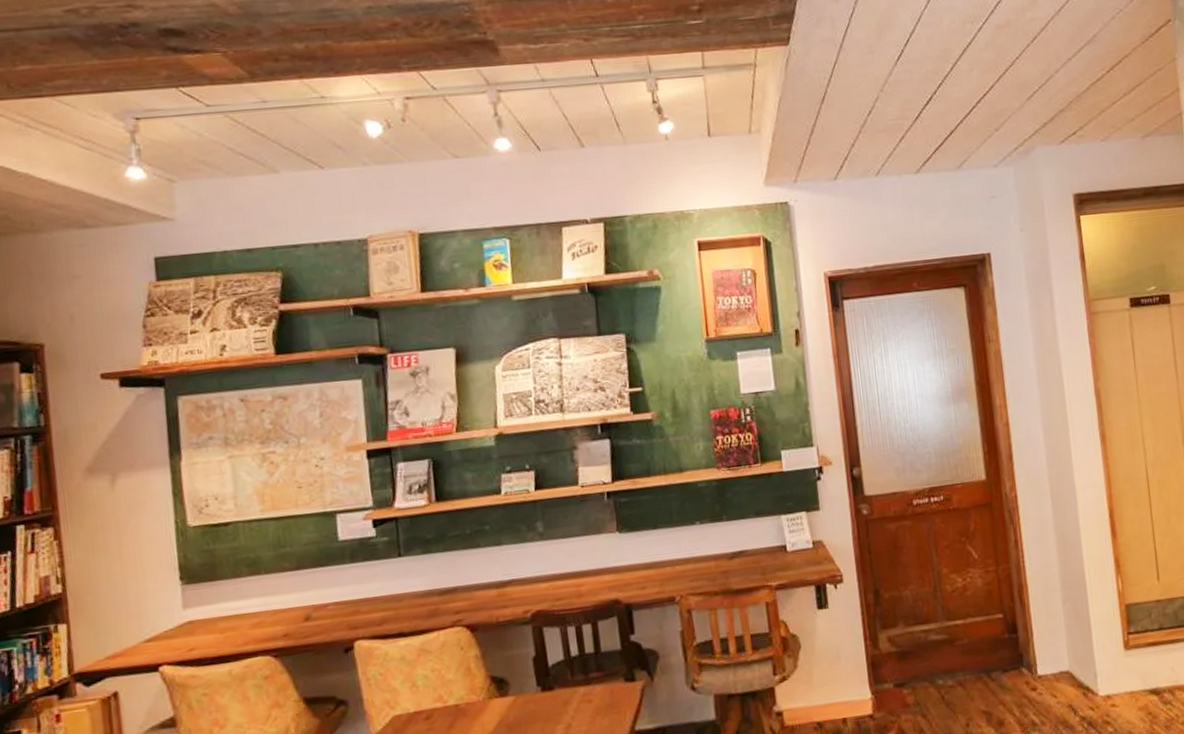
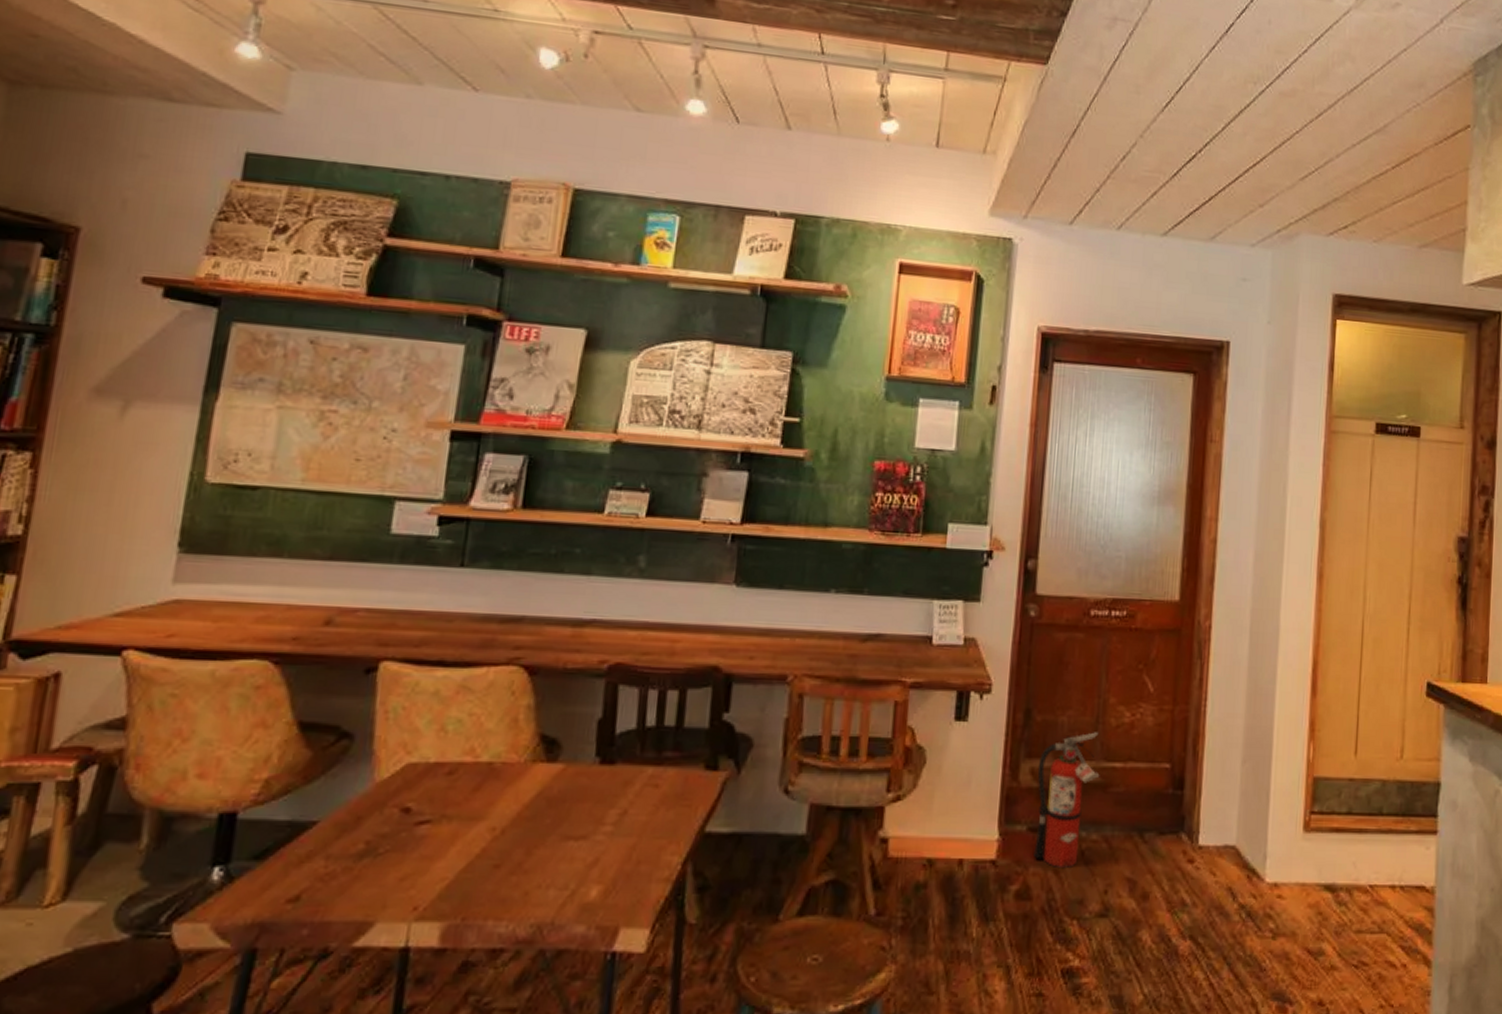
fire extinguisher: none [893,598,946,712] -> present [1034,732,1100,868]

